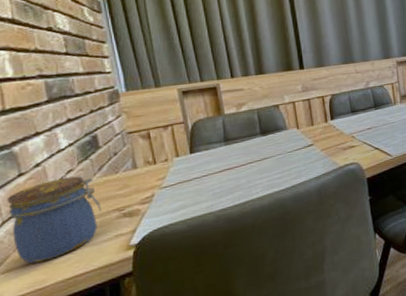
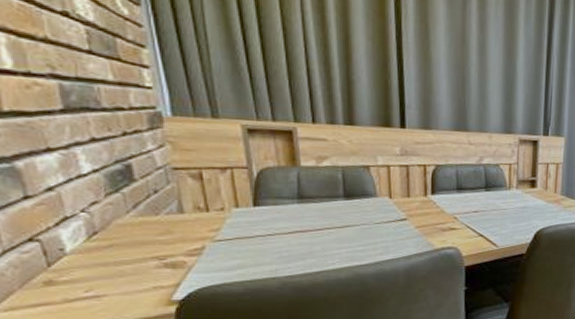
jar: present [7,176,102,264] -> none [8,210,137,304]

